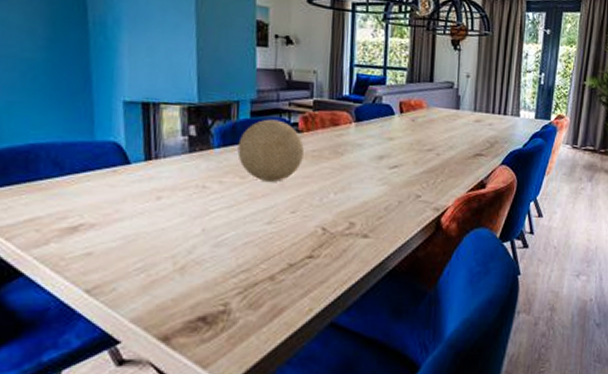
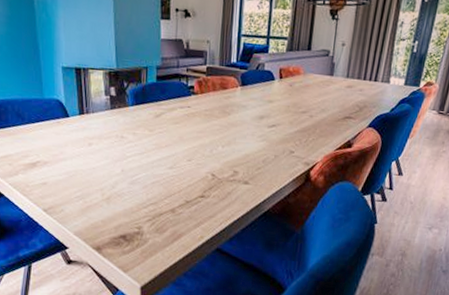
decorative ball: present [237,119,304,182] -> none [146,82,198,135]

